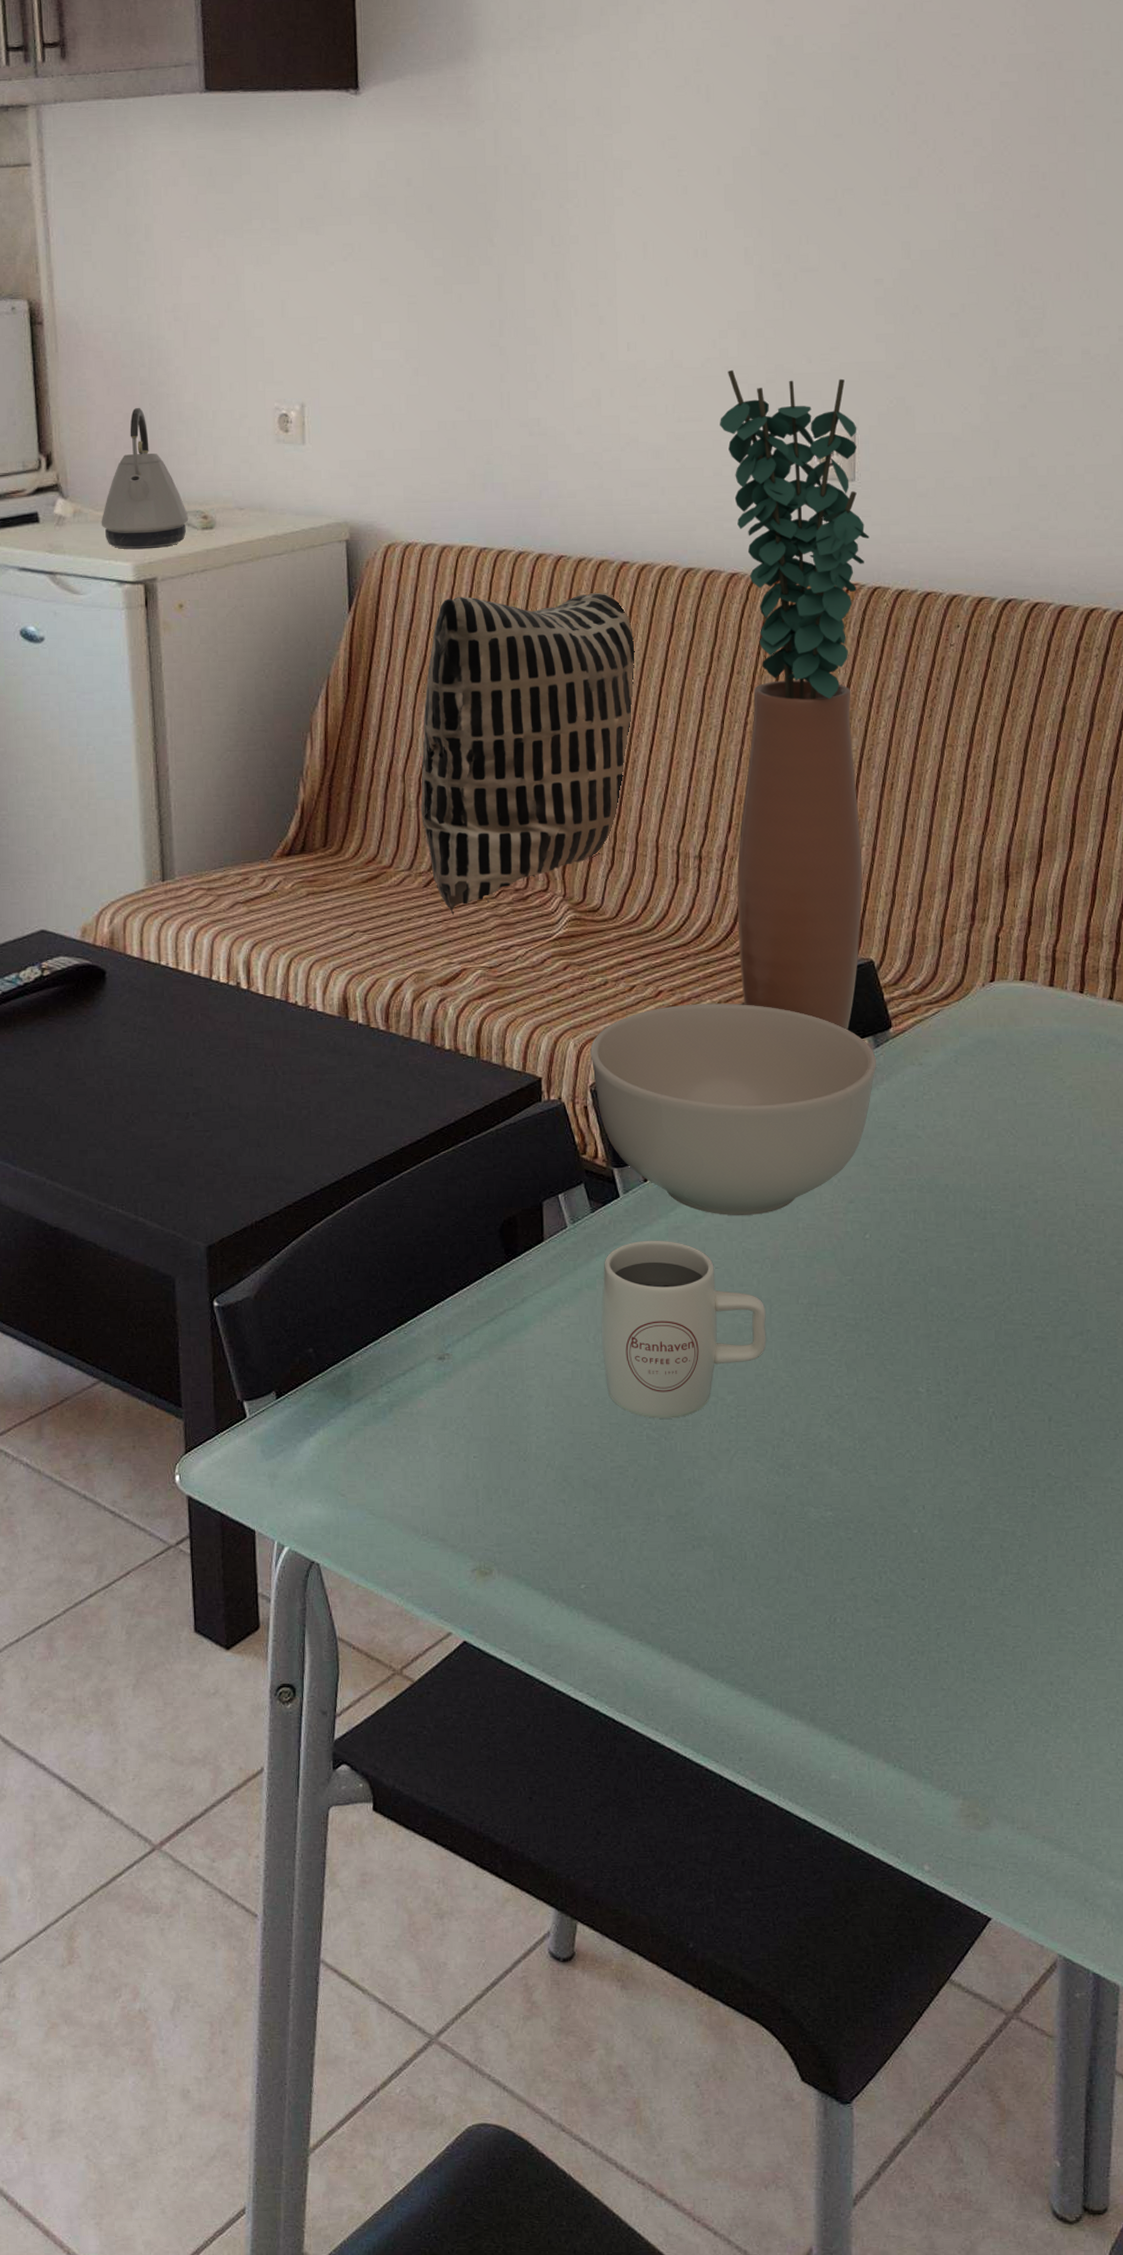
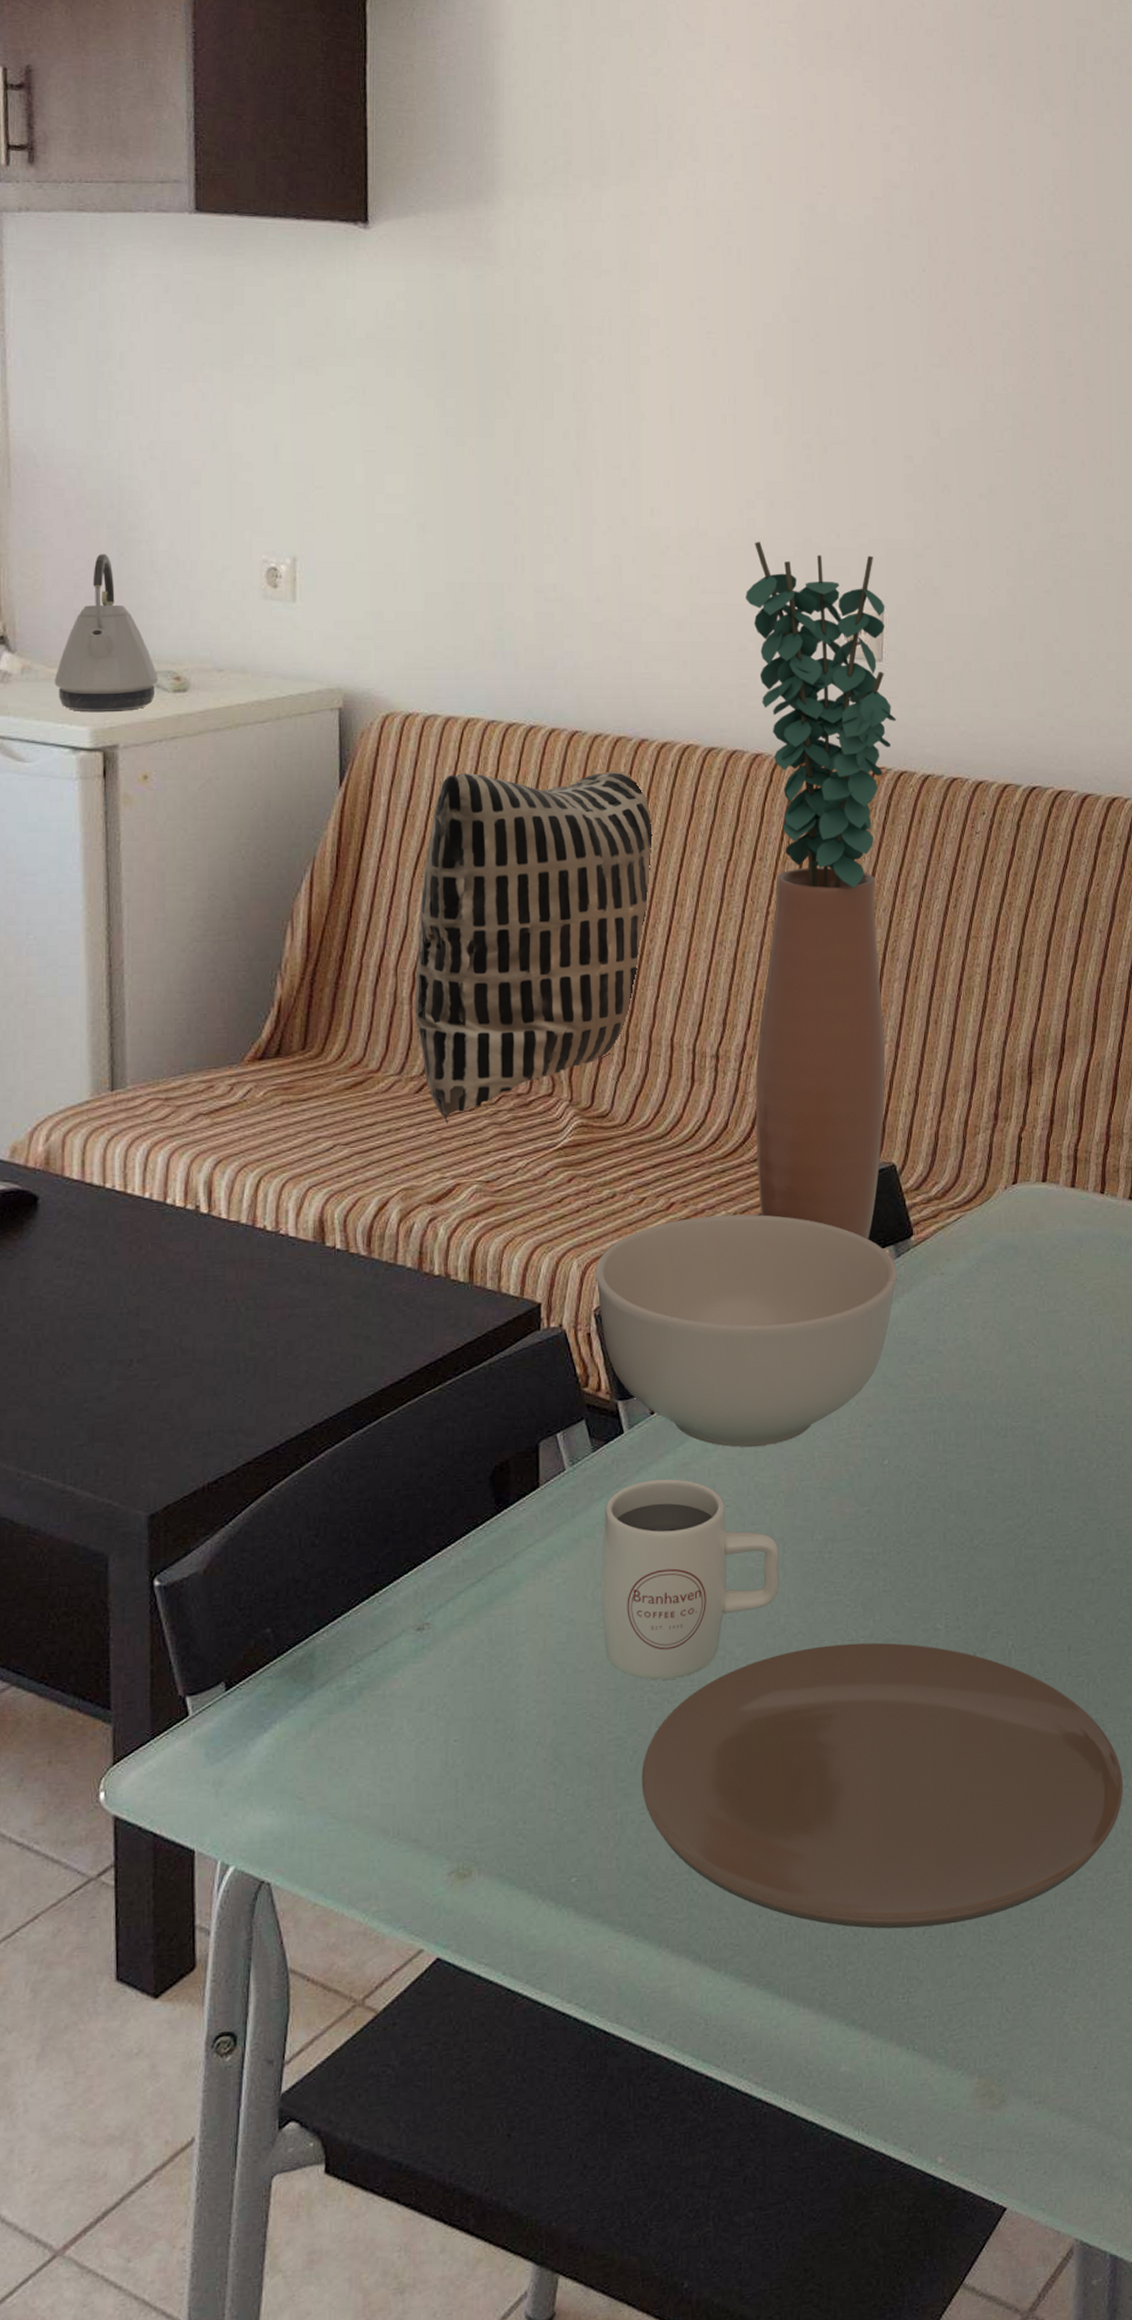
plate: none [642,1399,1105,1660] -> present [641,1642,1123,1929]

